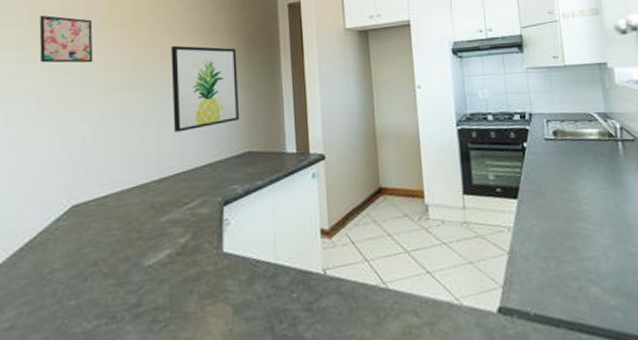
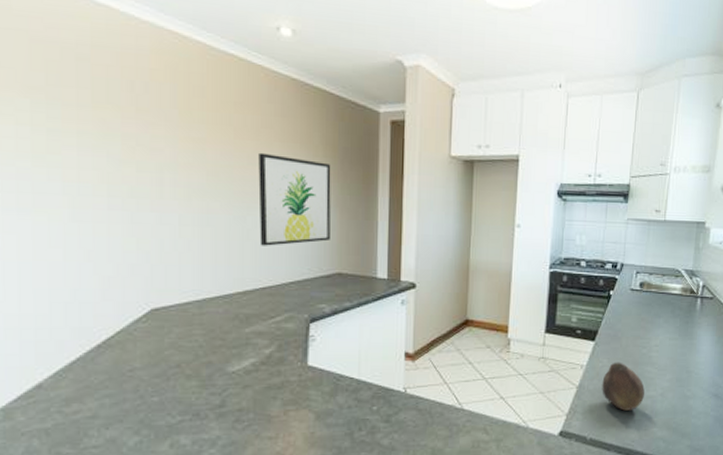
wall art: present [39,15,93,63] -> none [104,99,170,161]
fruit: none [534,219,585,277] -> present [602,362,645,411]

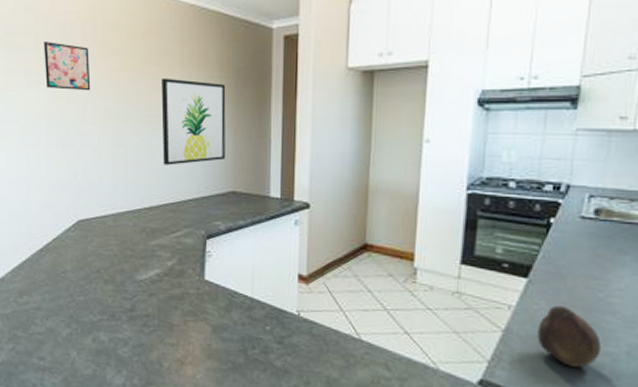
wall art: none [104,99,170,161] -> present [44,42,91,91]

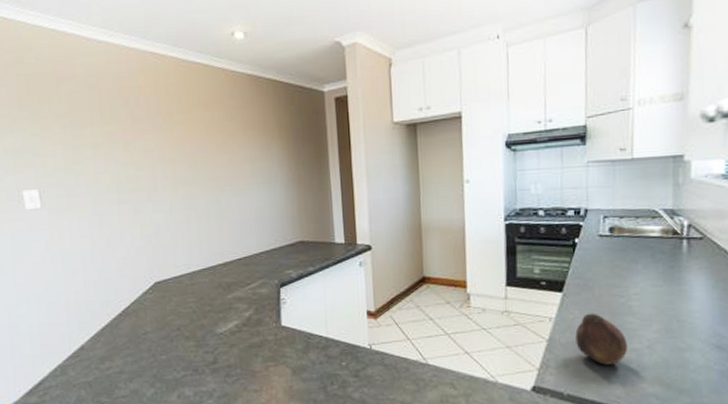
wall art: present [44,42,91,91] -> none [109,115,159,160]
wall art: present [161,78,226,165] -> none [226,142,291,223]

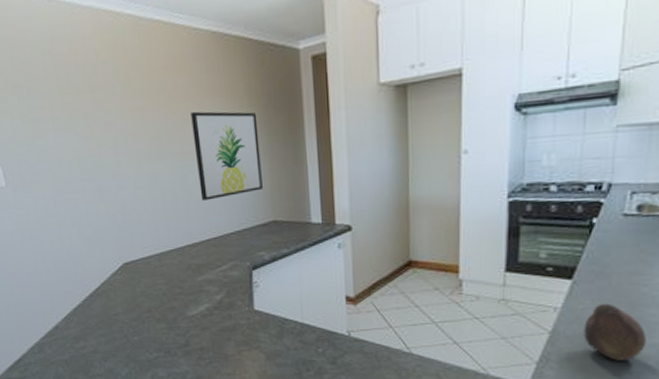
wall art: none [226,142,291,223] -> present [191,111,263,201]

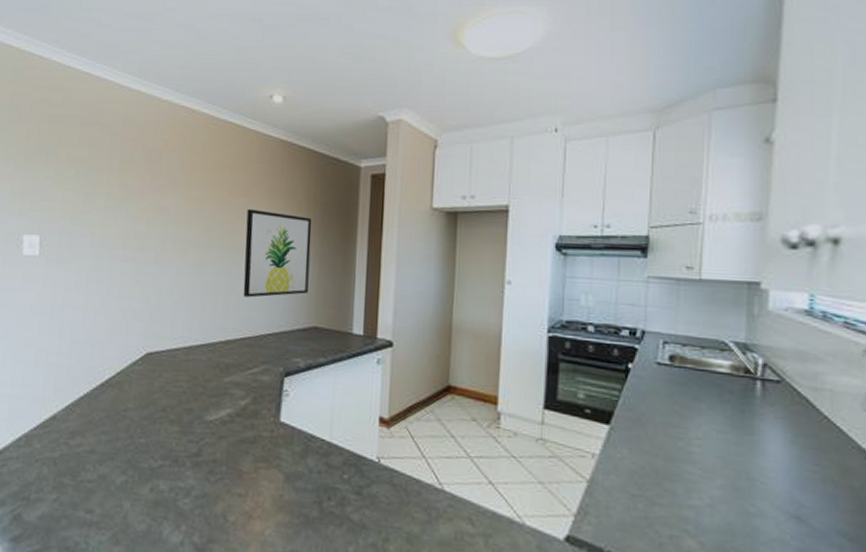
fruit: present [584,303,646,361] -> none [622,454,684,522]

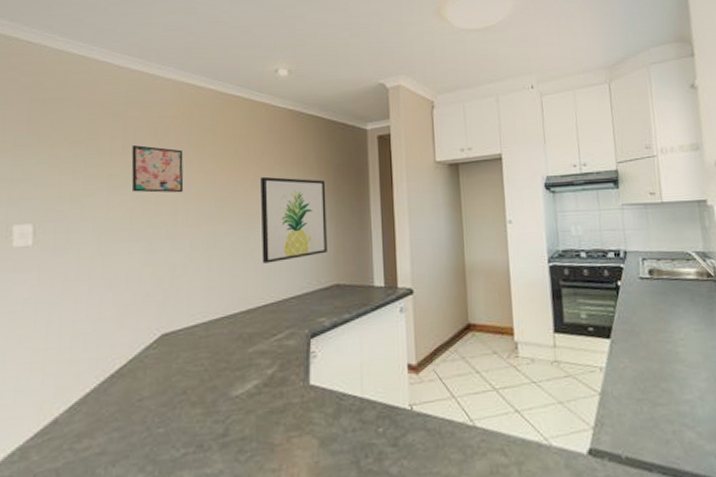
wall art: none [126,167,175,218] -> present [131,145,184,193]

